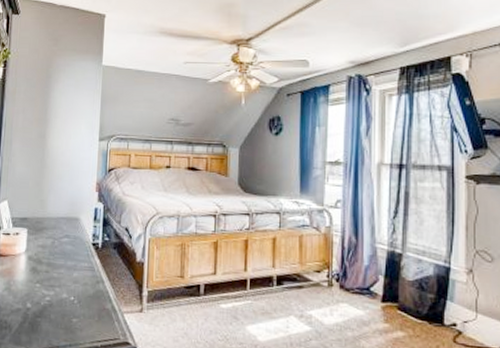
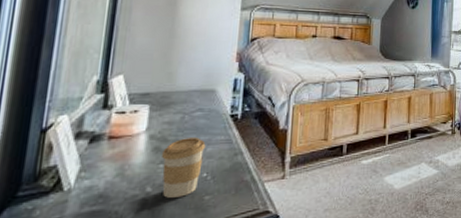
coffee cup: none [38,261,72,316] -> present [162,138,206,198]

